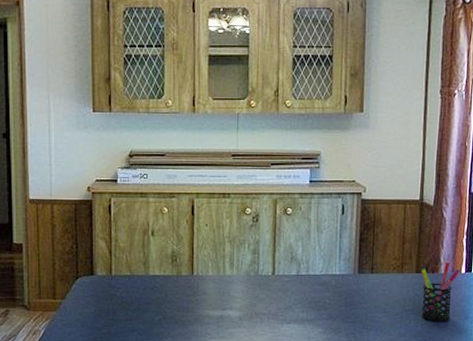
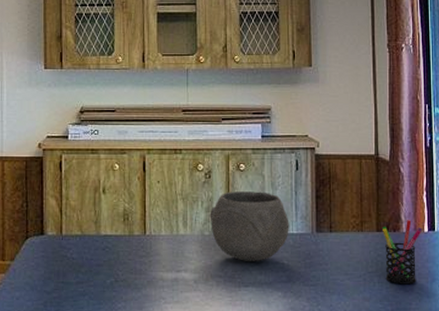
bowl: none [256,234,333,300] -> present [210,191,289,261]

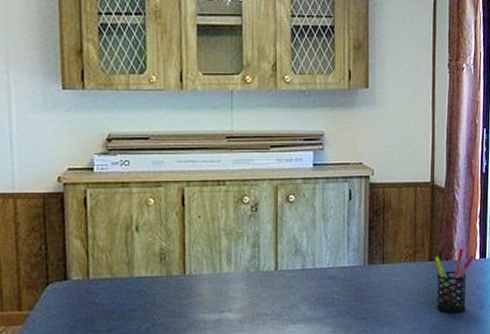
bowl: present [210,191,289,261] -> none [256,224,341,298]

